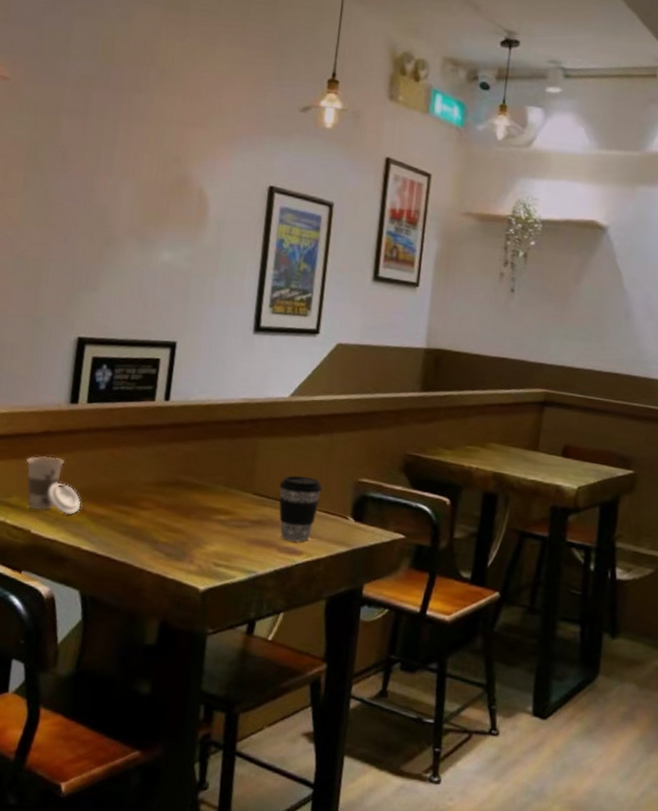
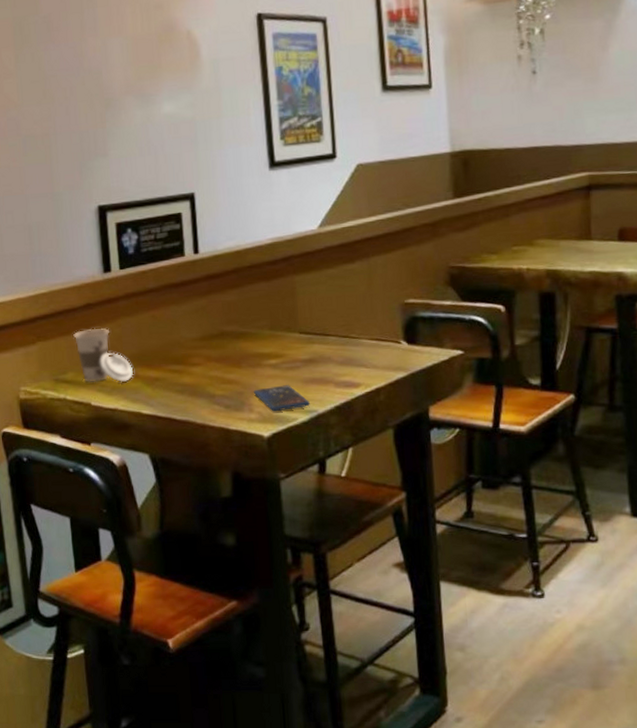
smartphone: none [197,542,251,567] -> present [253,385,311,412]
coffee cup: present [279,475,322,543] -> none [324,307,369,375]

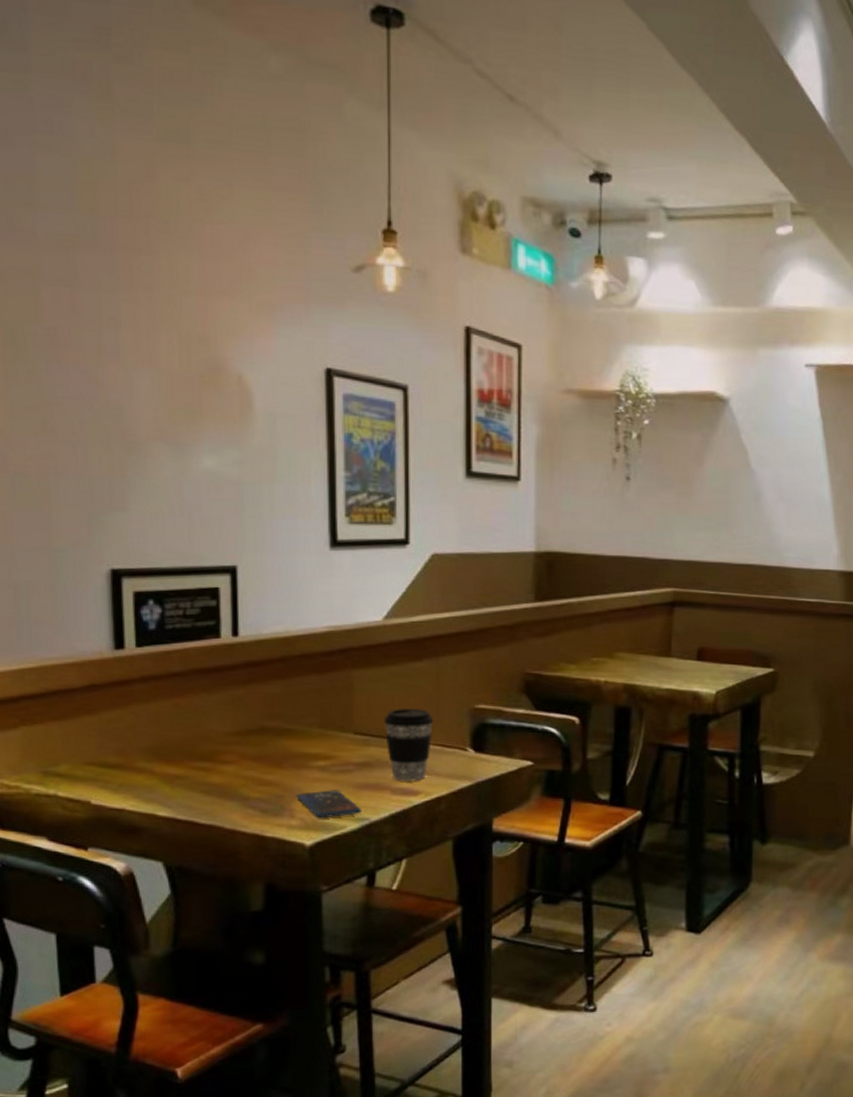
cup: present [73,327,134,383] -> none [70,714,149,779]
coffee cup: none [324,307,369,375] -> present [383,709,434,782]

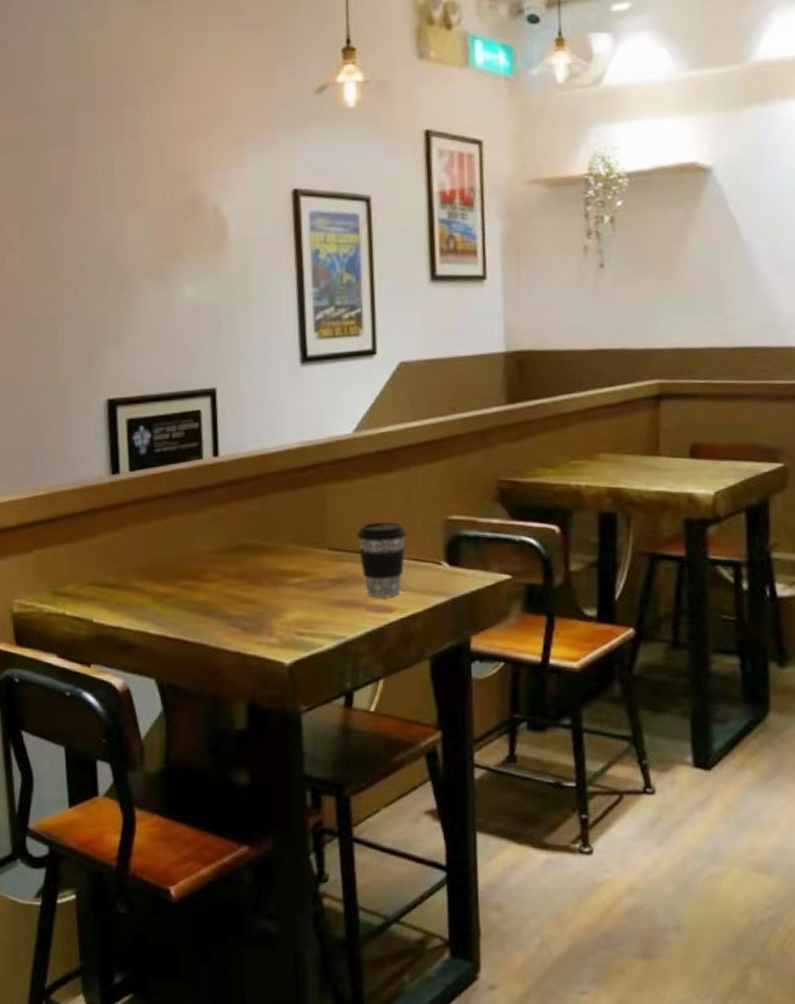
smartphone: present [295,790,363,819] -> none [274,607,339,637]

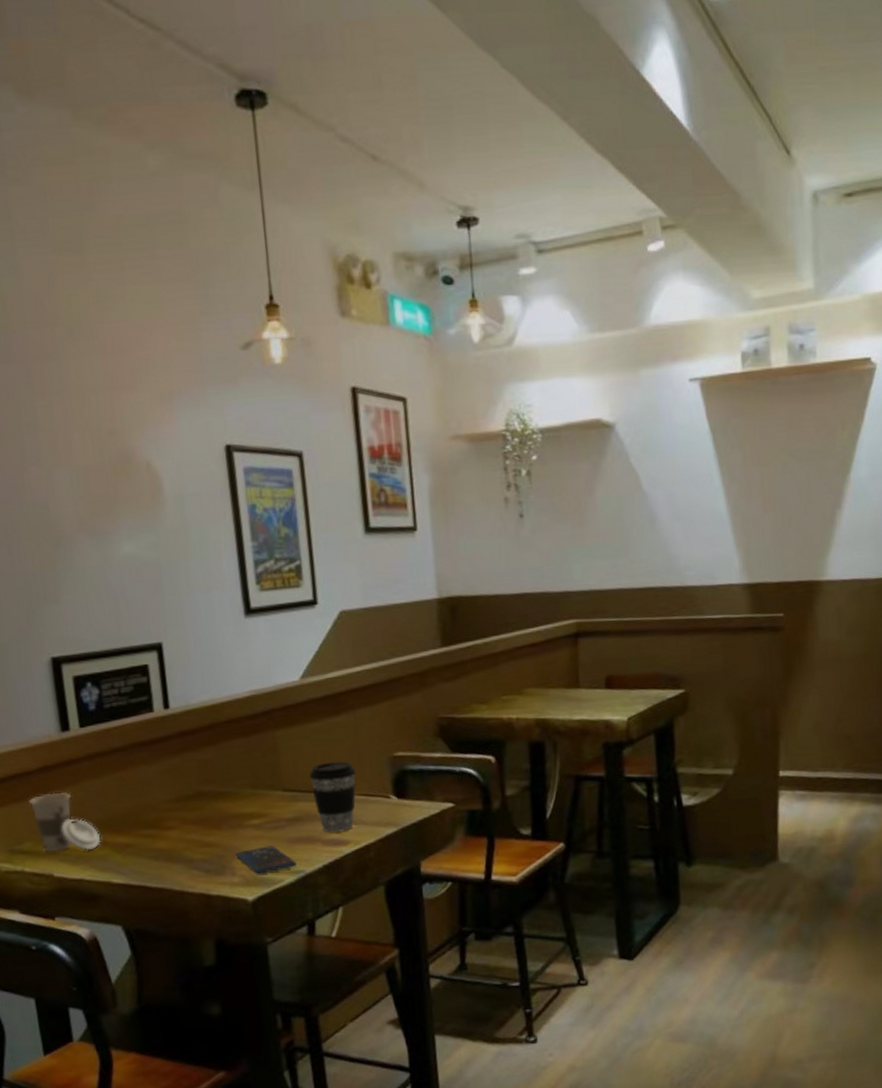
cup: none [75,536,142,598] -> present [29,792,102,852]
smartphone: none [274,607,339,637] -> present [235,845,298,875]

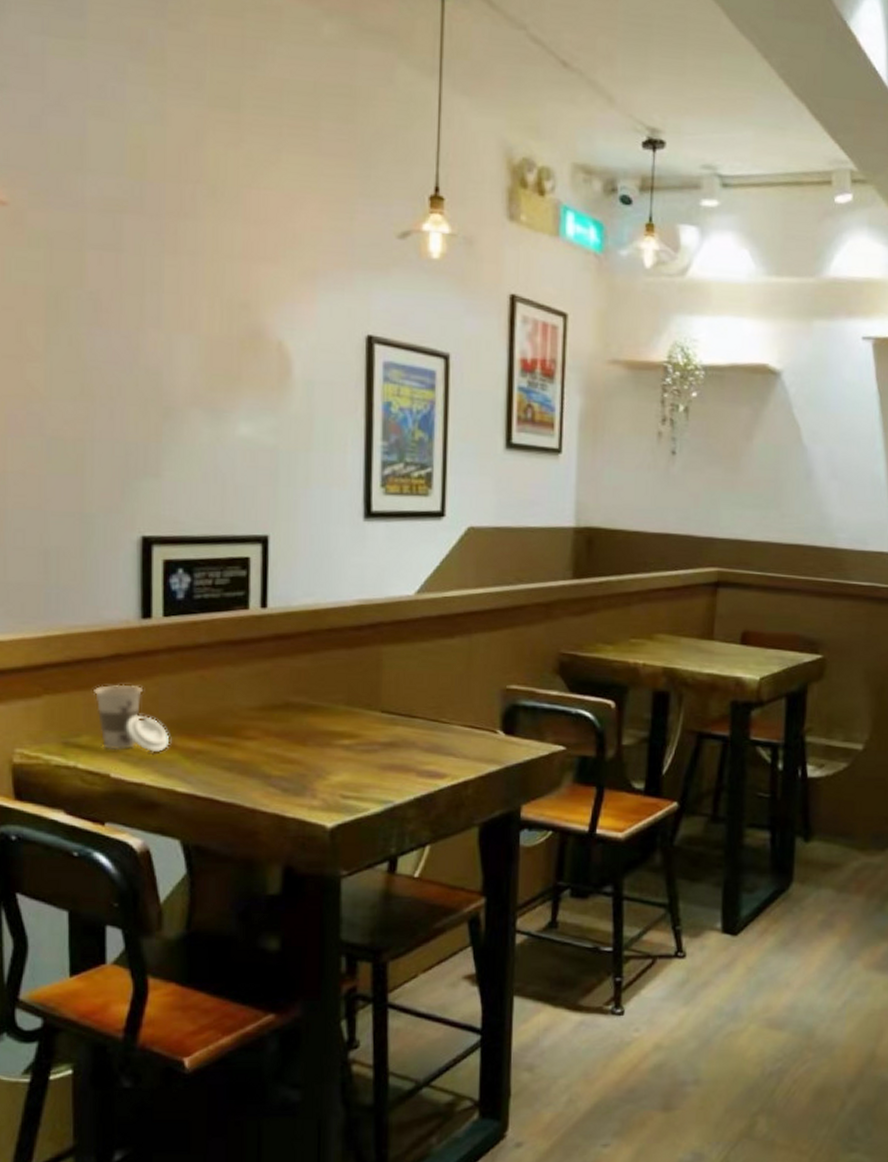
smartphone: present [235,845,298,875] -> none [318,770,387,800]
coffee cup: present [309,761,357,833] -> none [412,687,464,765]

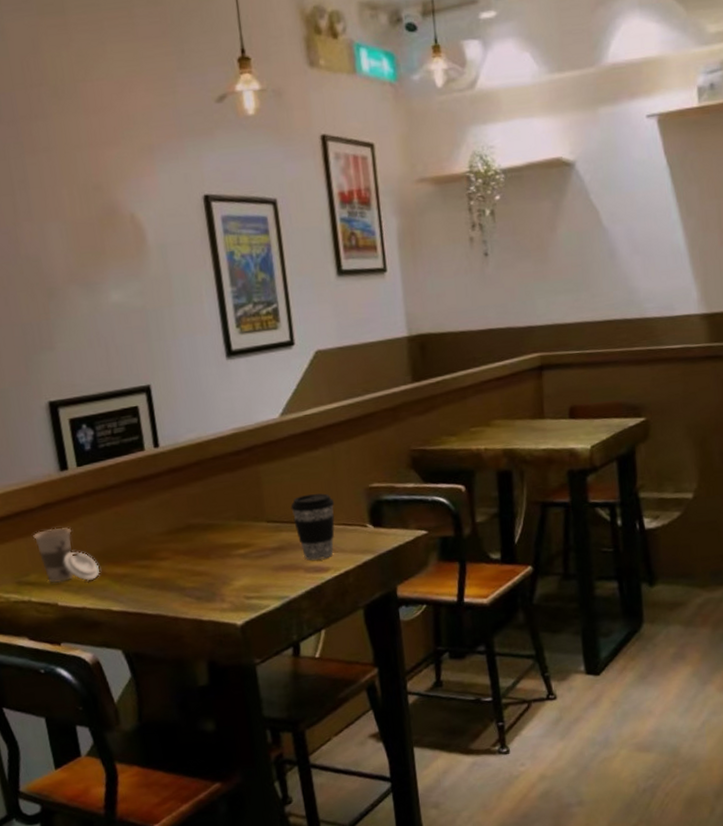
coffee cup: none [412,687,464,765] -> present [290,493,335,561]

